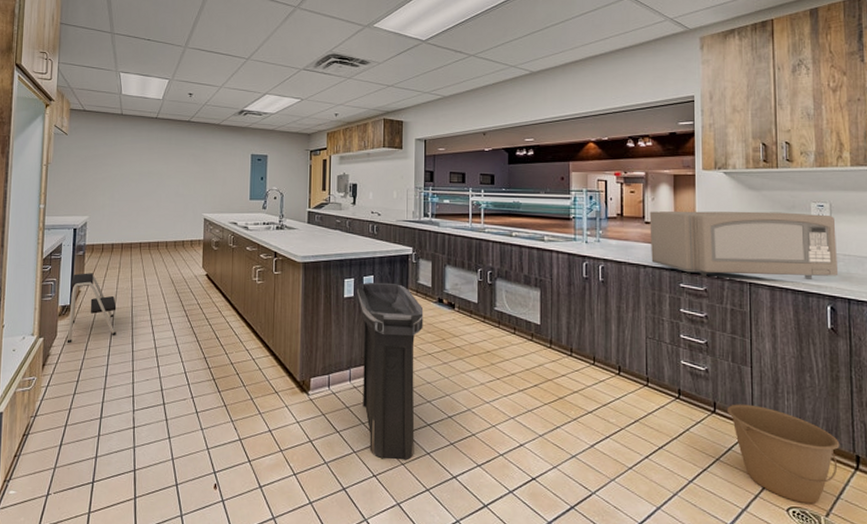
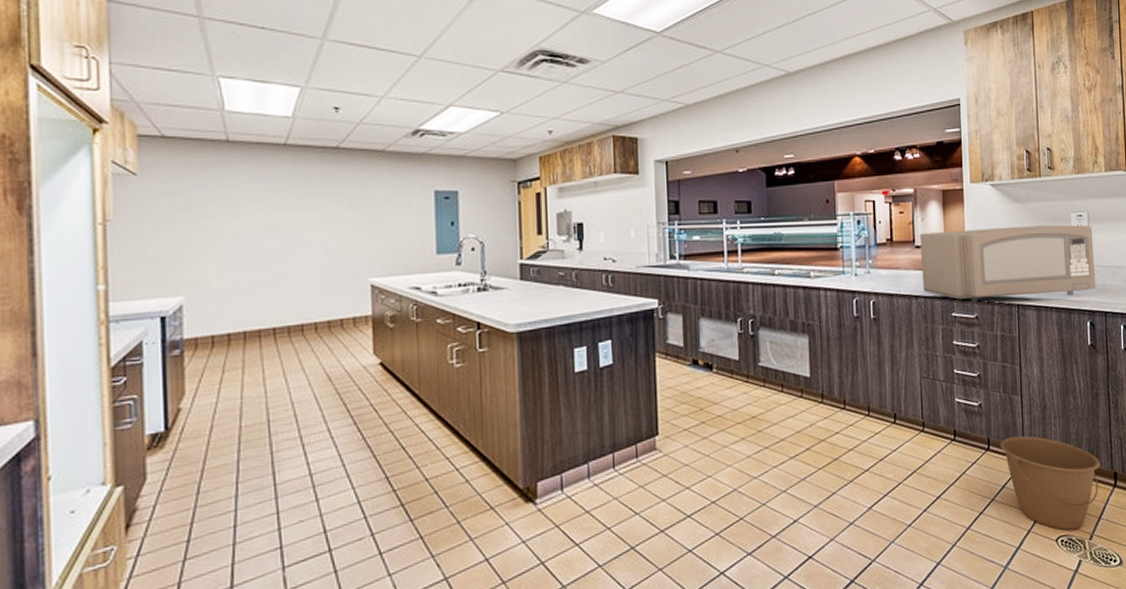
step stool: present [66,273,117,344] -> none [163,380,247,489]
trash can: present [356,282,424,461] -> none [590,346,676,569]

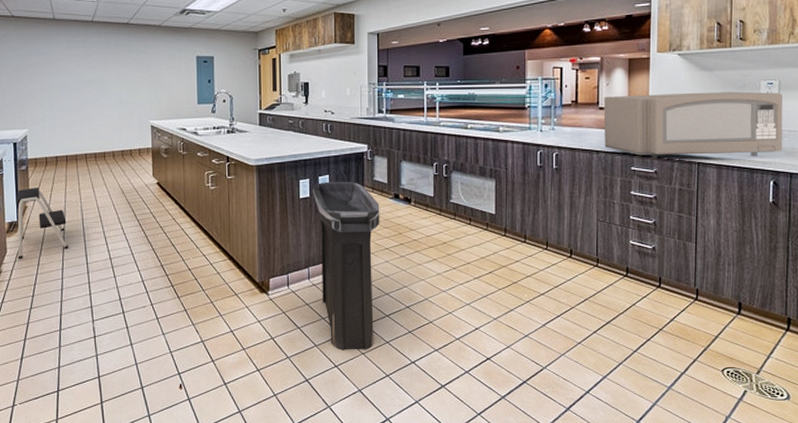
step stool: none [163,380,247,489] -> present [16,188,69,260]
trash can: none [590,346,676,569] -> present [312,181,380,350]
bucket: present [999,435,1100,531] -> none [671,277,774,363]

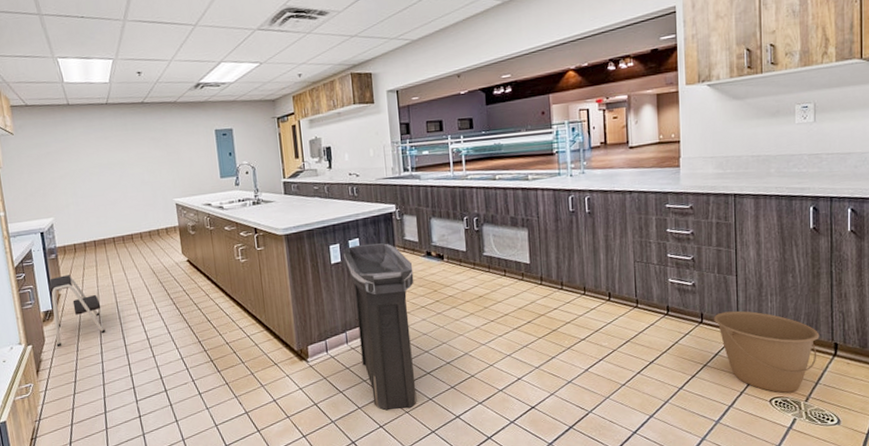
microwave: present [603,91,783,159] -> none [633,115,822,195]
bucket: none [671,277,774,363] -> present [713,310,820,393]

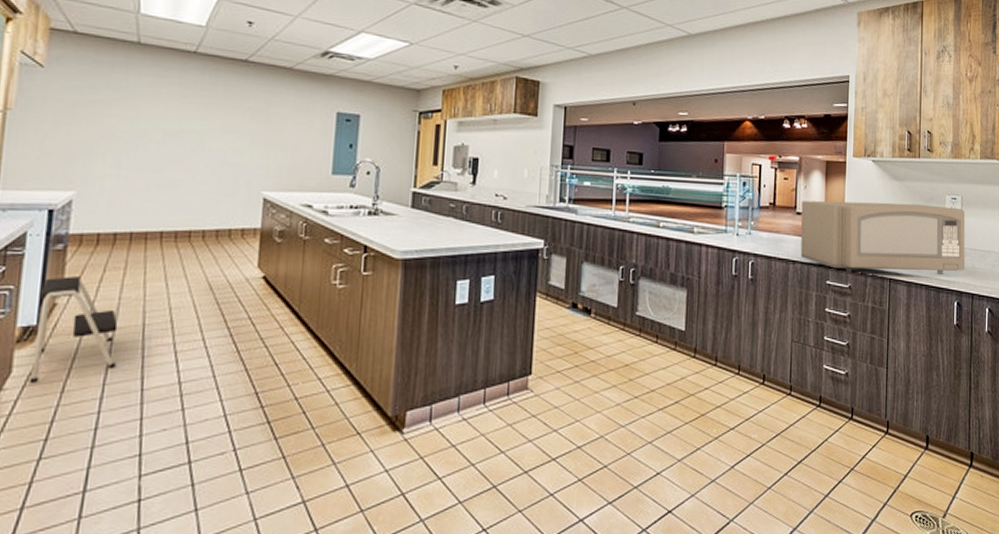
trash can: present [343,243,417,411] -> none [471,284,554,508]
microwave: none [633,115,822,195] -> present [800,200,965,274]
bucket: present [713,310,820,393] -> none [862,408,958,507]

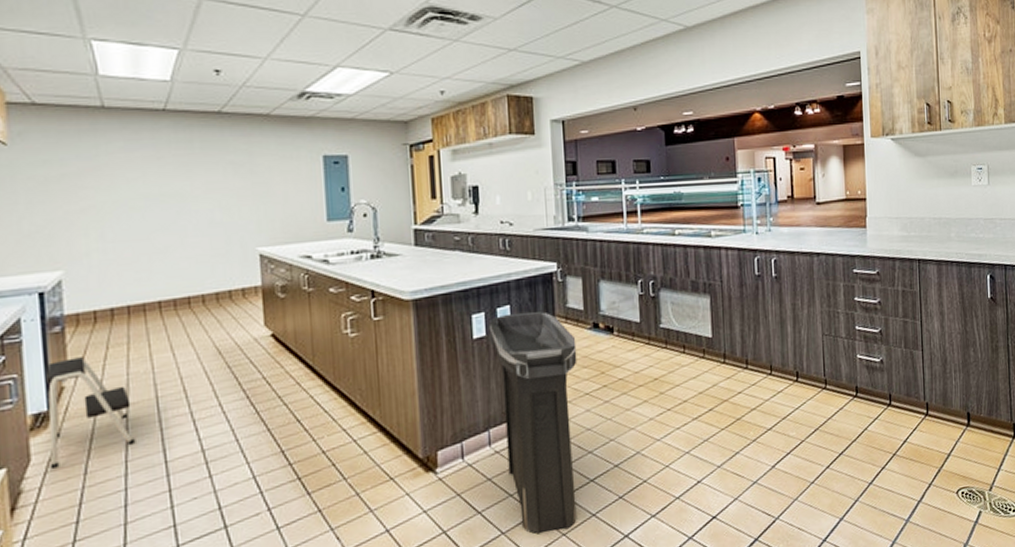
trash can: none [471,284,554,508] -> present [489,311,577,535]
microwave: present [800,200,965,274] -> none [820,177,996,259]

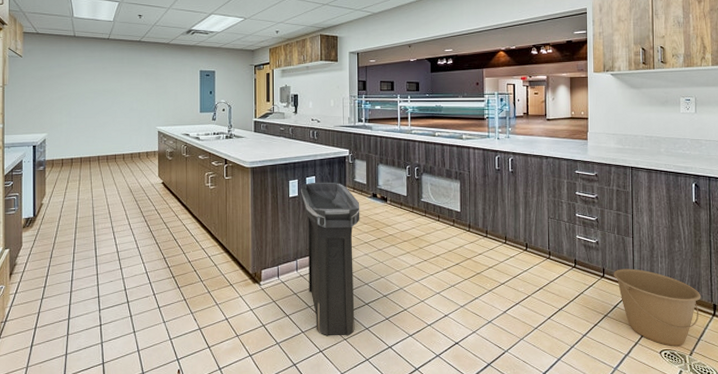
step stool: present [45,357,136,470] -> none [32,186,80,253]
bucket: none [901,390,1000,483] -> present [613,268,701,346]

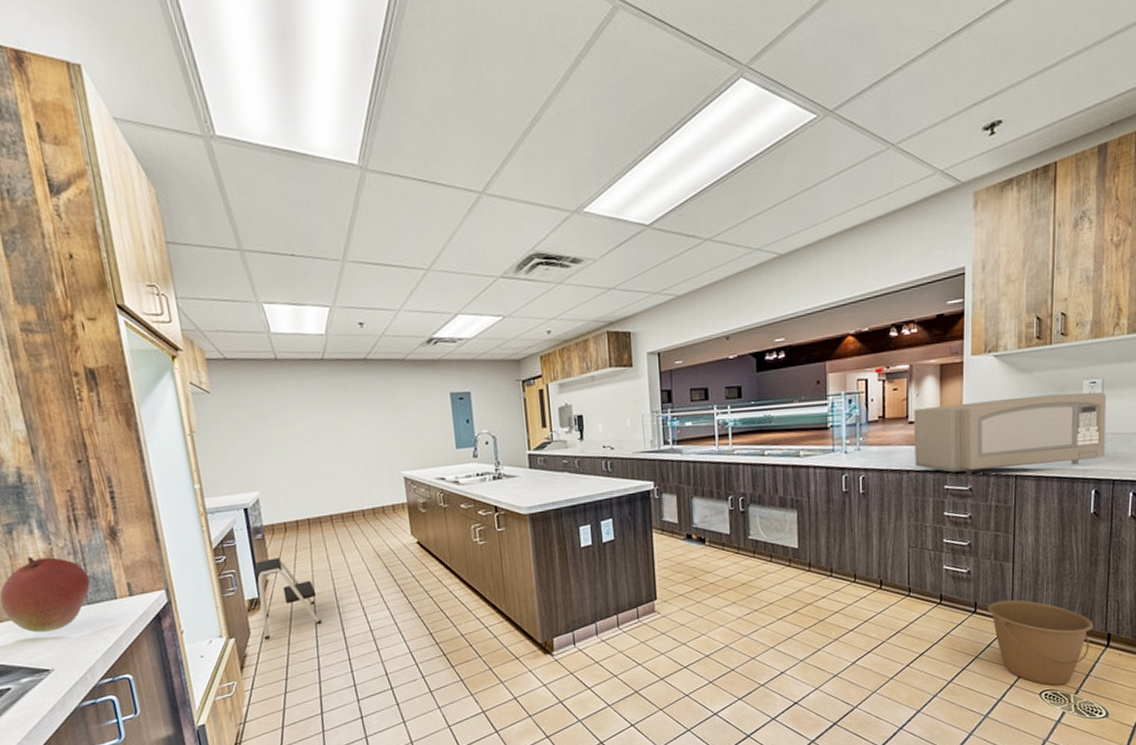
step stool: none [32,186,80,253] -> present [254,558,322,641]
trash can: present [300,182,360,336] -> none [594,524,672,708]
microwave: none [550,106,702,164] -> present [913,391,1107,475]

